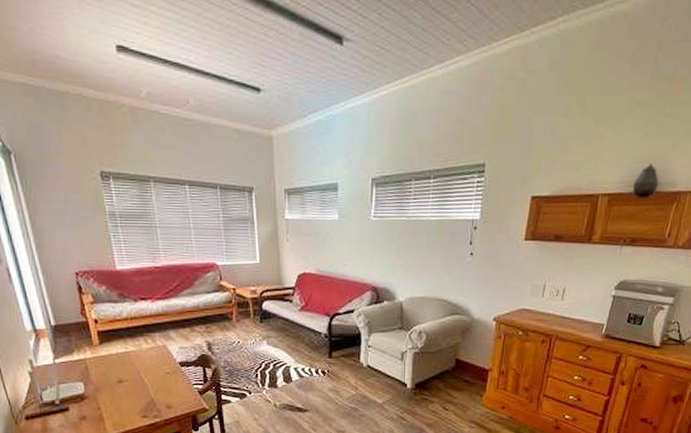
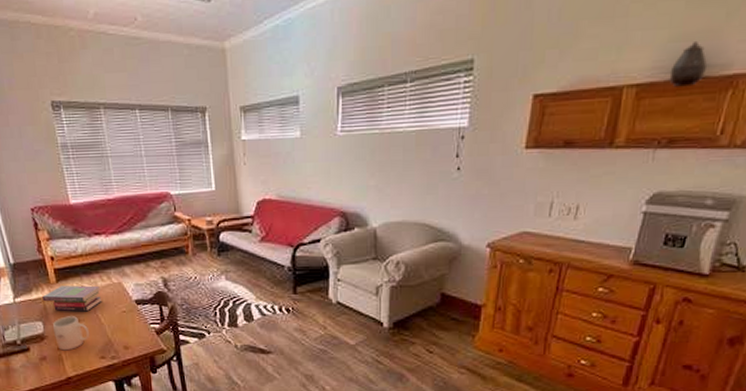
books: none [84,348,146,373] -> present [42,285,102,312]
mug: none [94,377,133,410] -> present [52,316,90,351]

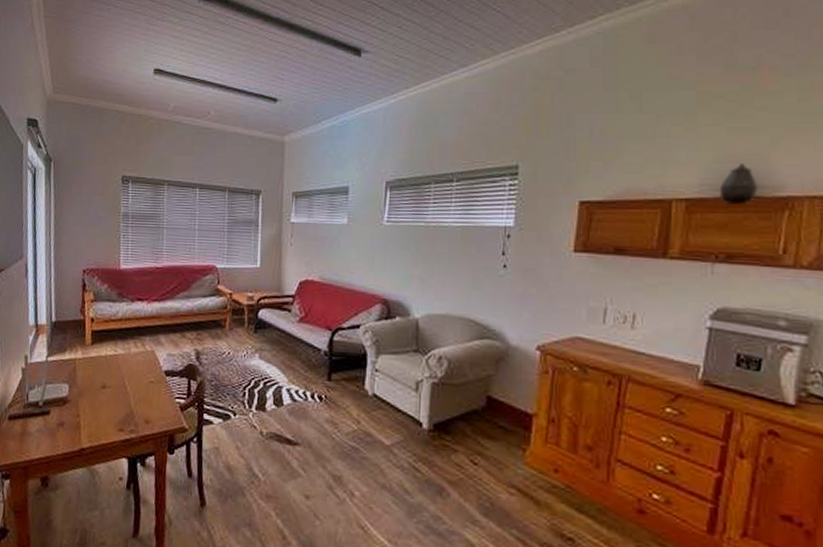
books: present [42,285,102,312] -> none [74,348,133,378]
mug: present [52,316,90,351] -> none [77,381,114,419]

